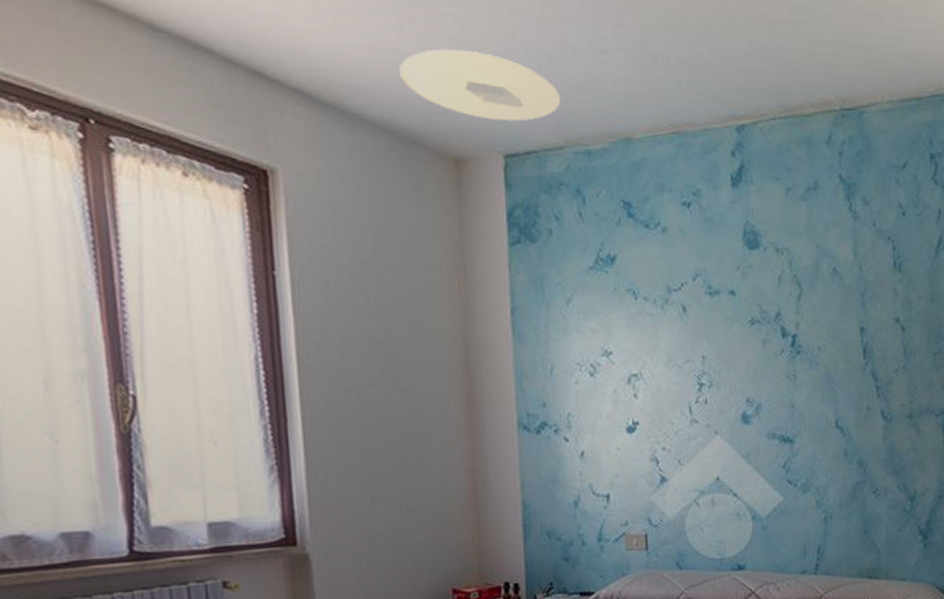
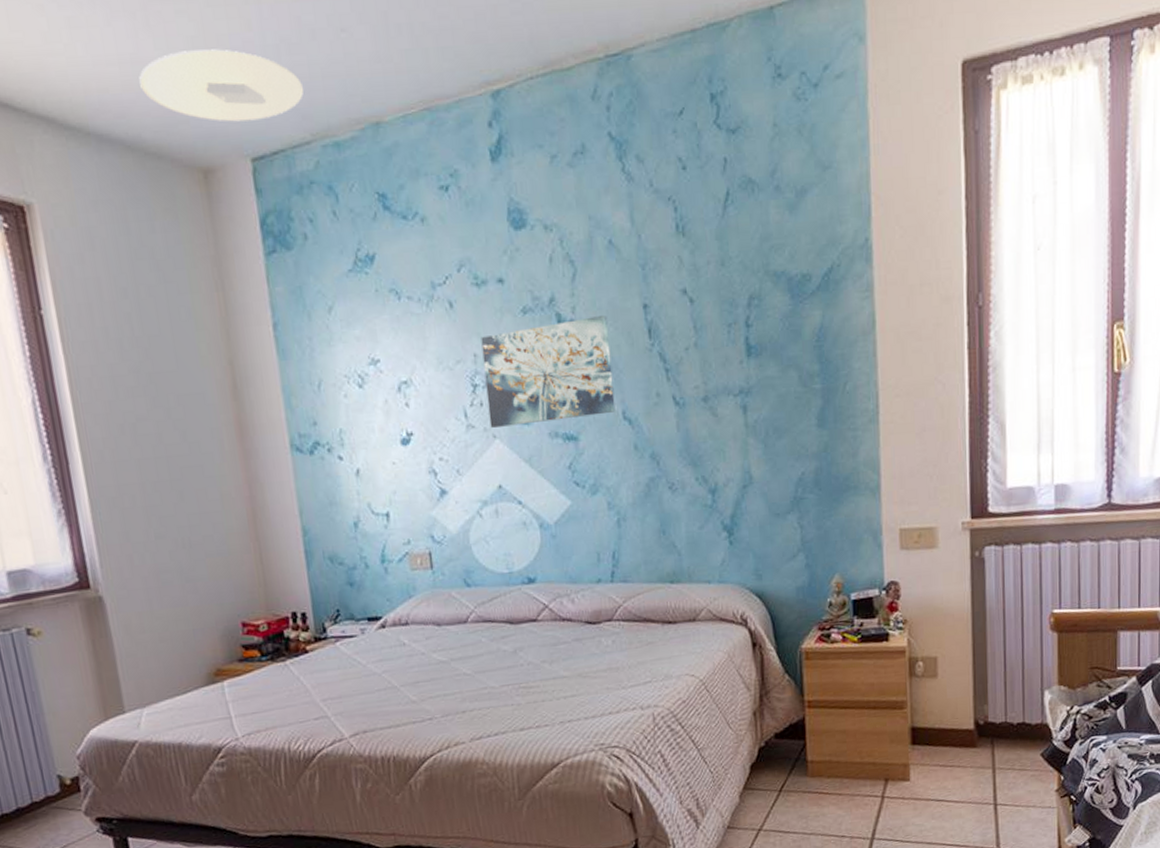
wall art: none [710,333,829,424] -> present [481,315,616,428]

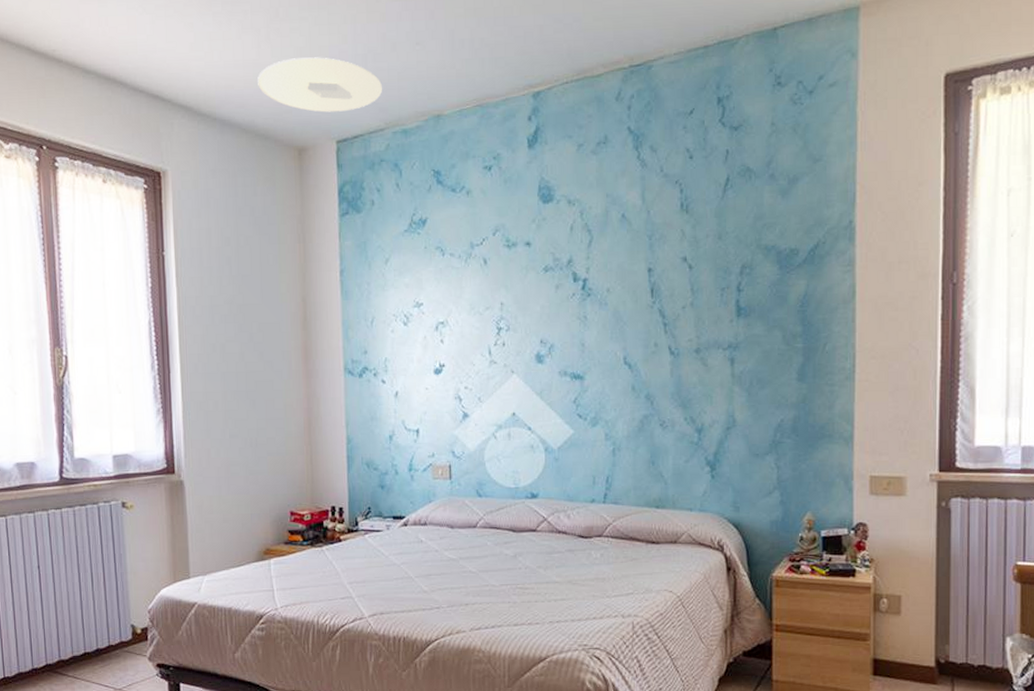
wall art: present [481,315,616,428] -> none [508,276,618,364]

